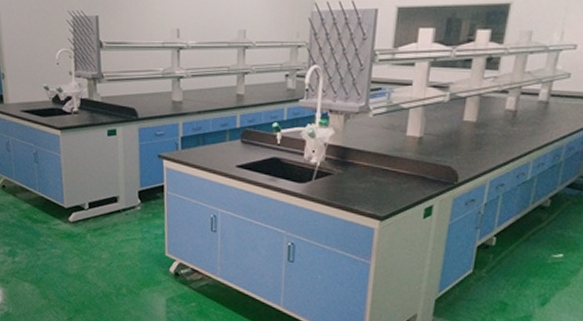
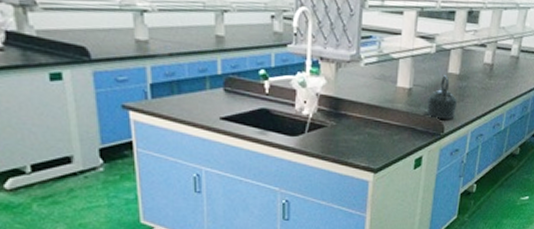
kettle: none [438,123,475,168] -> present [426,75,458,119]

